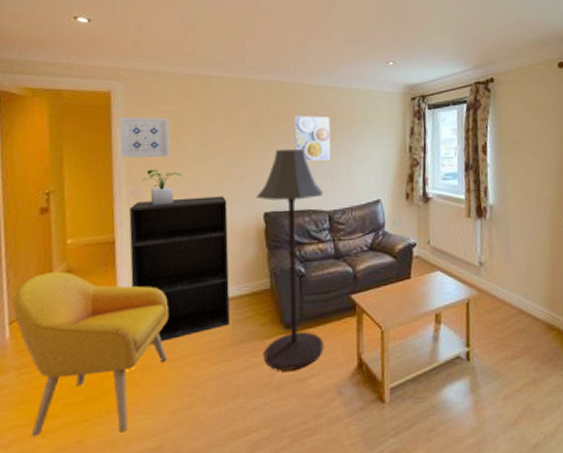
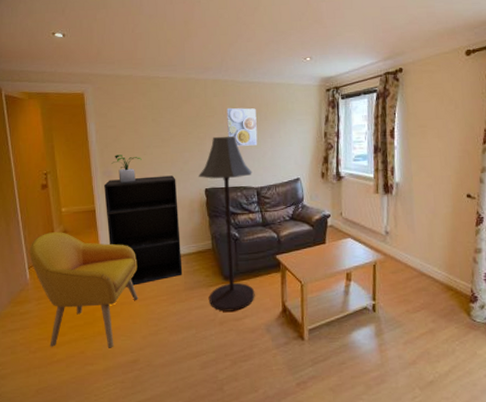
wall art: present [119,117,171,158] -> none [92,113,131,146]

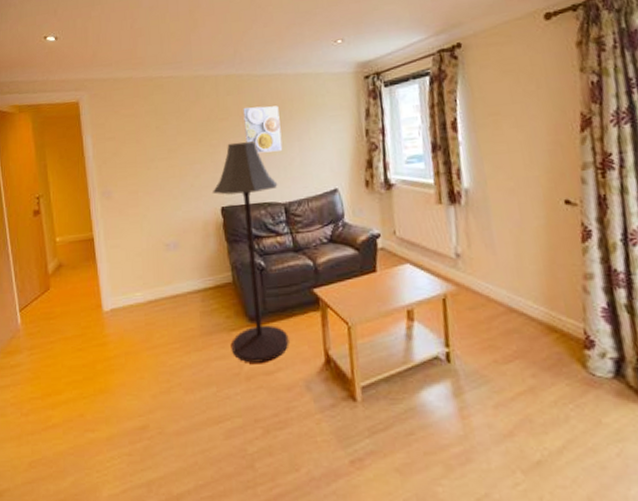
armchair: present [29,232,138,348] -> none [20,266,146,410]
bookshelf: present [104,175,183,287] -> none [103,192,198,333]
potted plant: present [112,154,142,183] -> none [111,170,145,204]

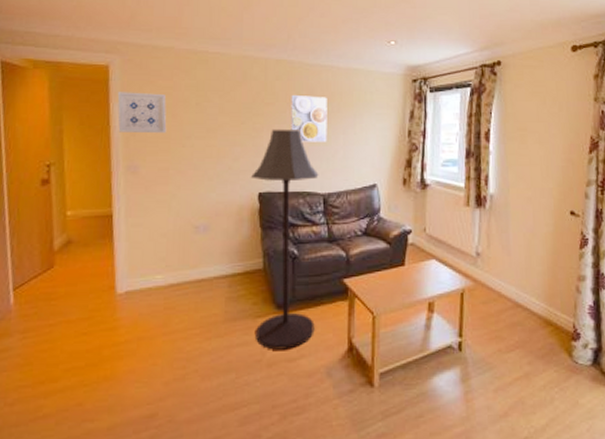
wall art: none [88,121,133,162] -> present [117,92,167,134]

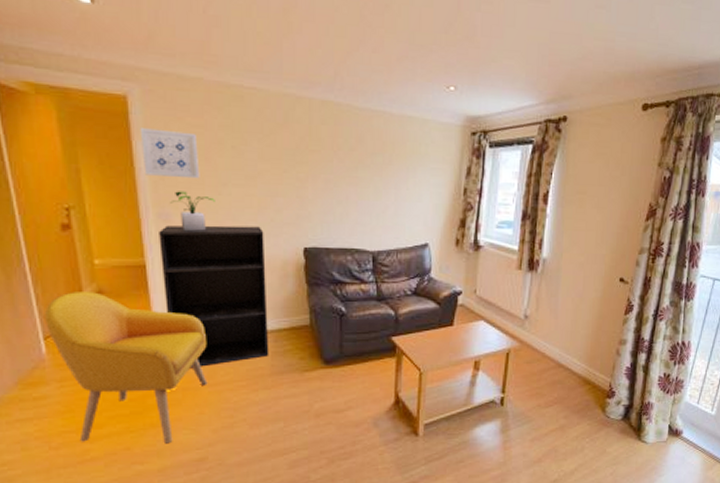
armchair: none [15,242,164,399] -> present [43,292,208,444]
bookshelf: none [126,174,224,317] -> present [159,225,269,369]
potted plant: none [139,145,179,181] -> present [170,191,215,231]
floor lamp: present [250,129,319,350] -> none [294,179,368,402]
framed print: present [291,94,327,142] -> none [338,142,378,197]

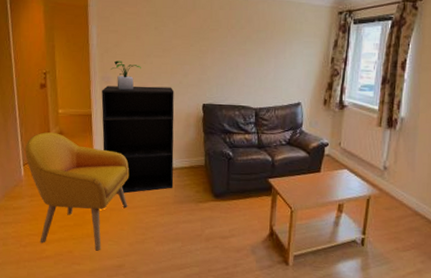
wall art: present [140,128,200,179] -> none [94,16,132,52]

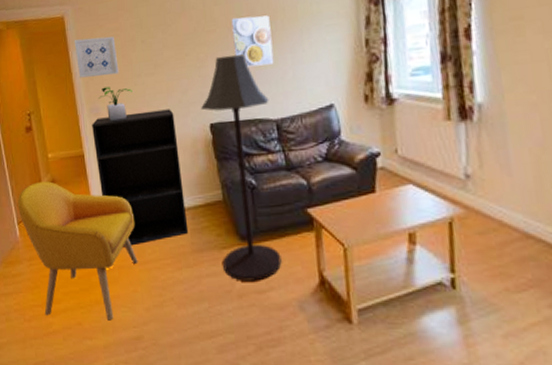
wall art: none [94,16,132,52] -> present [74,36,119,78]
floor lamp: none [196,51,253,229] -> present [200,54,282,281]
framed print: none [231,22,263,65] -> present [231,15,274,67]

